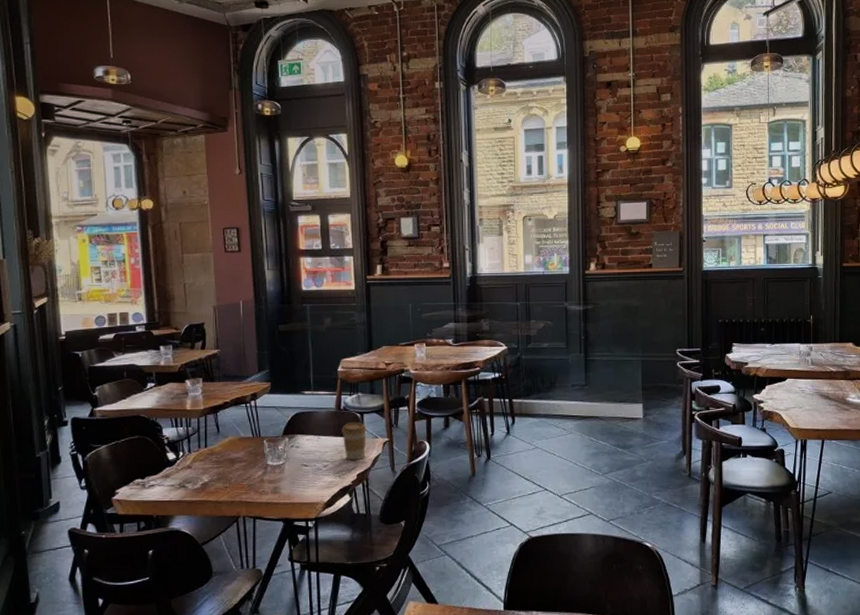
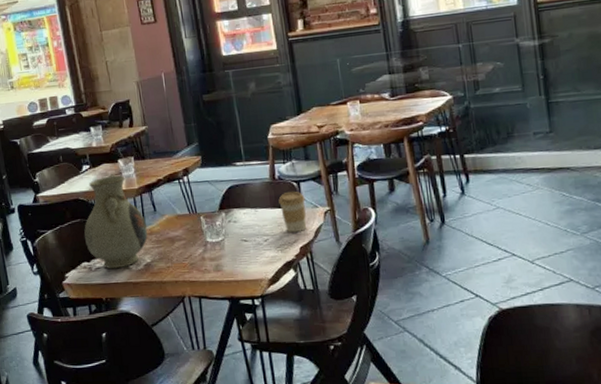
vase: none [140,395,209,487] -> present [84,175,148,269]

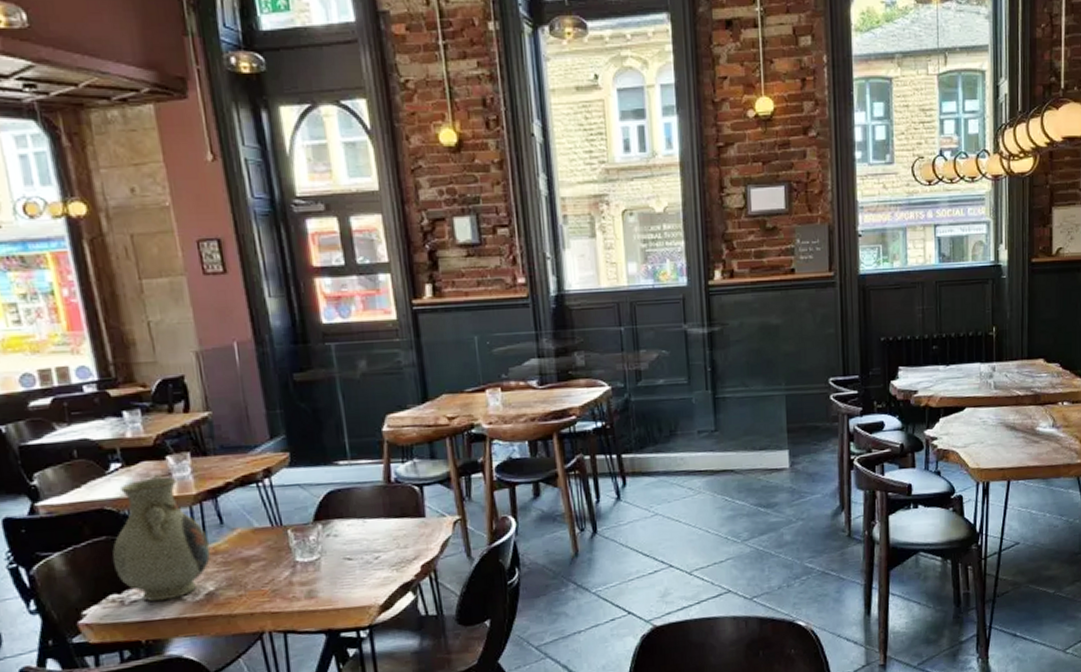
coffee cup: present [278,191,307,233] -> none [394,496,431,548]

